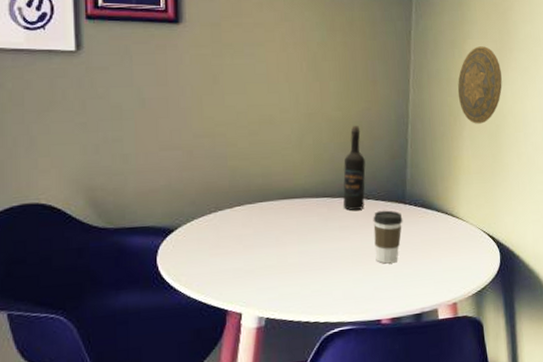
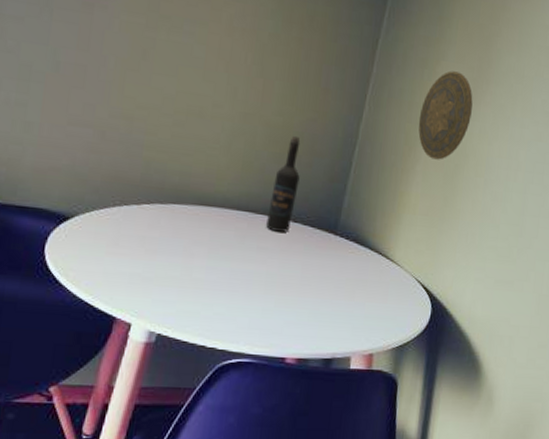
coffee cup: present [373,210,403,264] -> none [291,237,331,299]

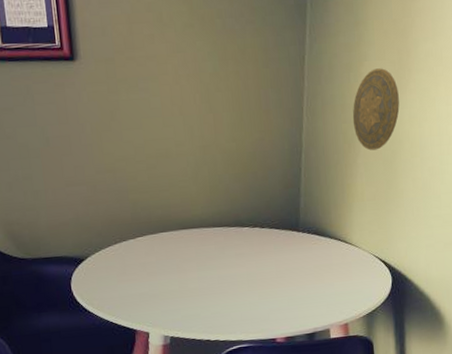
wine bottle: present [266,135,301,232] -> none [238,155,260,239]

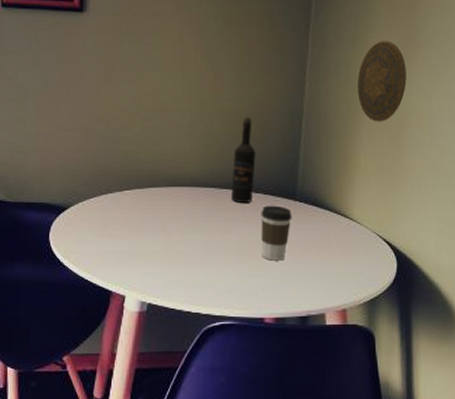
wine bottle: none [238,155,260,239] -> present [231,116,256,203]
coffee cup: none [267,237,297,288] -> present [261,205,292,261]

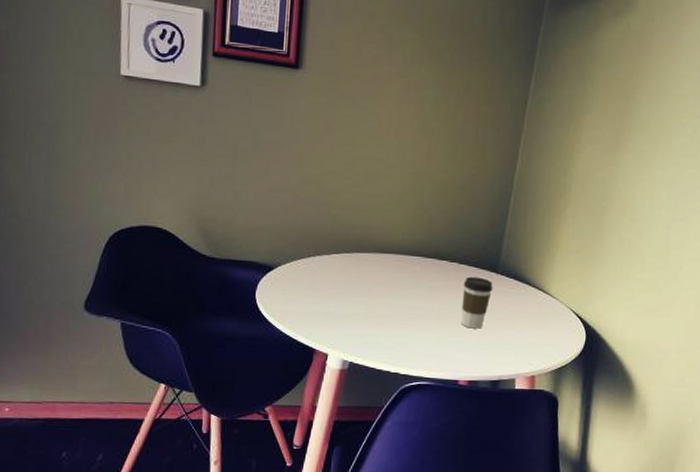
wine bottle: present [231,116,256,203] -> none [437,189,463,273]
decorative plate: present [357,41,407,122] -> none [566,123,616,203]

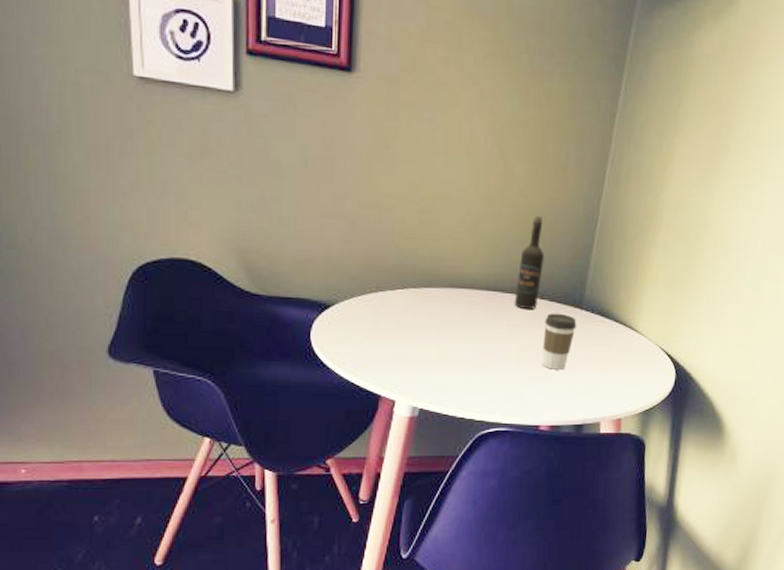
wine bottle: none [437,189,463,273] -> present [515,215,544,309]

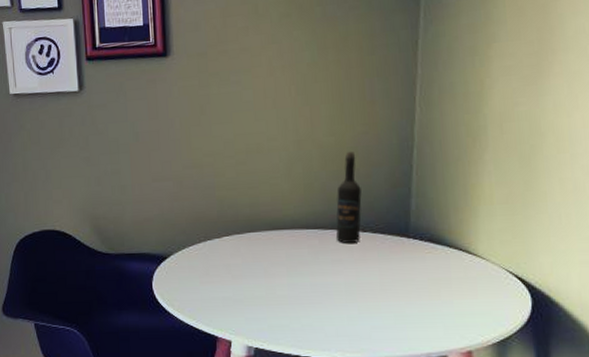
coffee cup: present [542,313,577,370] -> none [370,244,406,302]

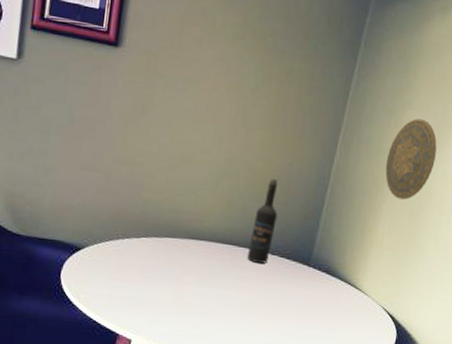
decorative plate: none [477,49,541,145] -> present [385,118,437,200]

